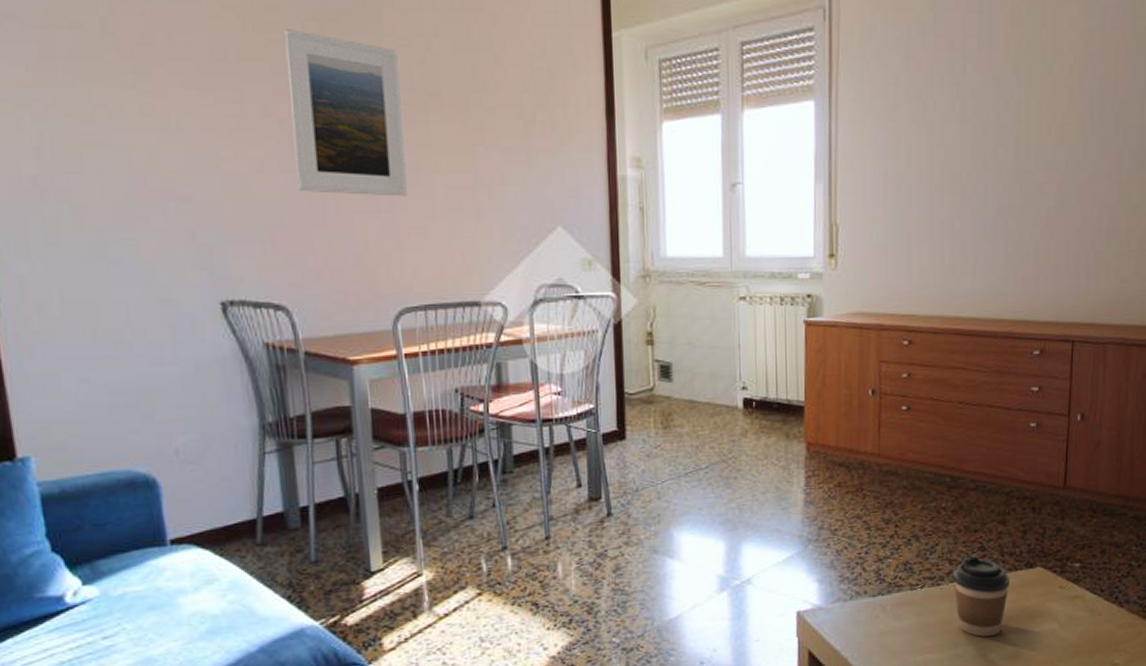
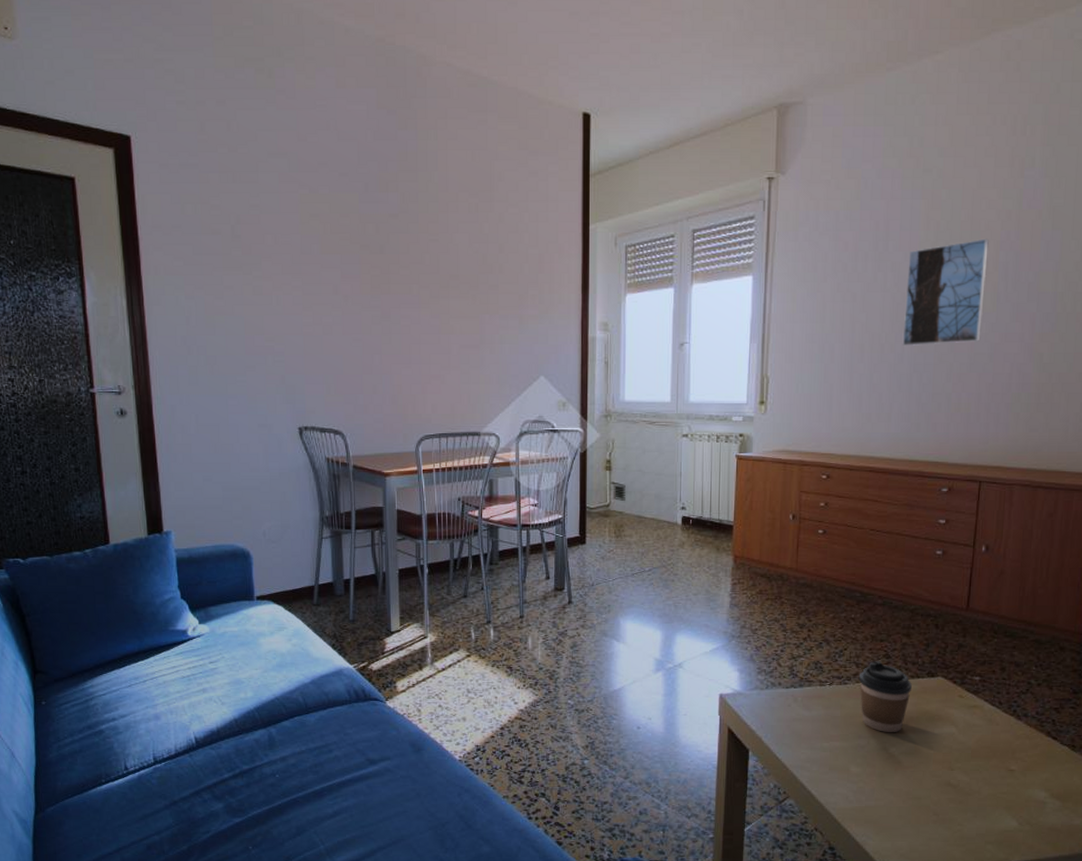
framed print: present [283,29,409,197] -> none [351,230,432,352]
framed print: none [985,62,1072,186] -> present [902,238,989,346]

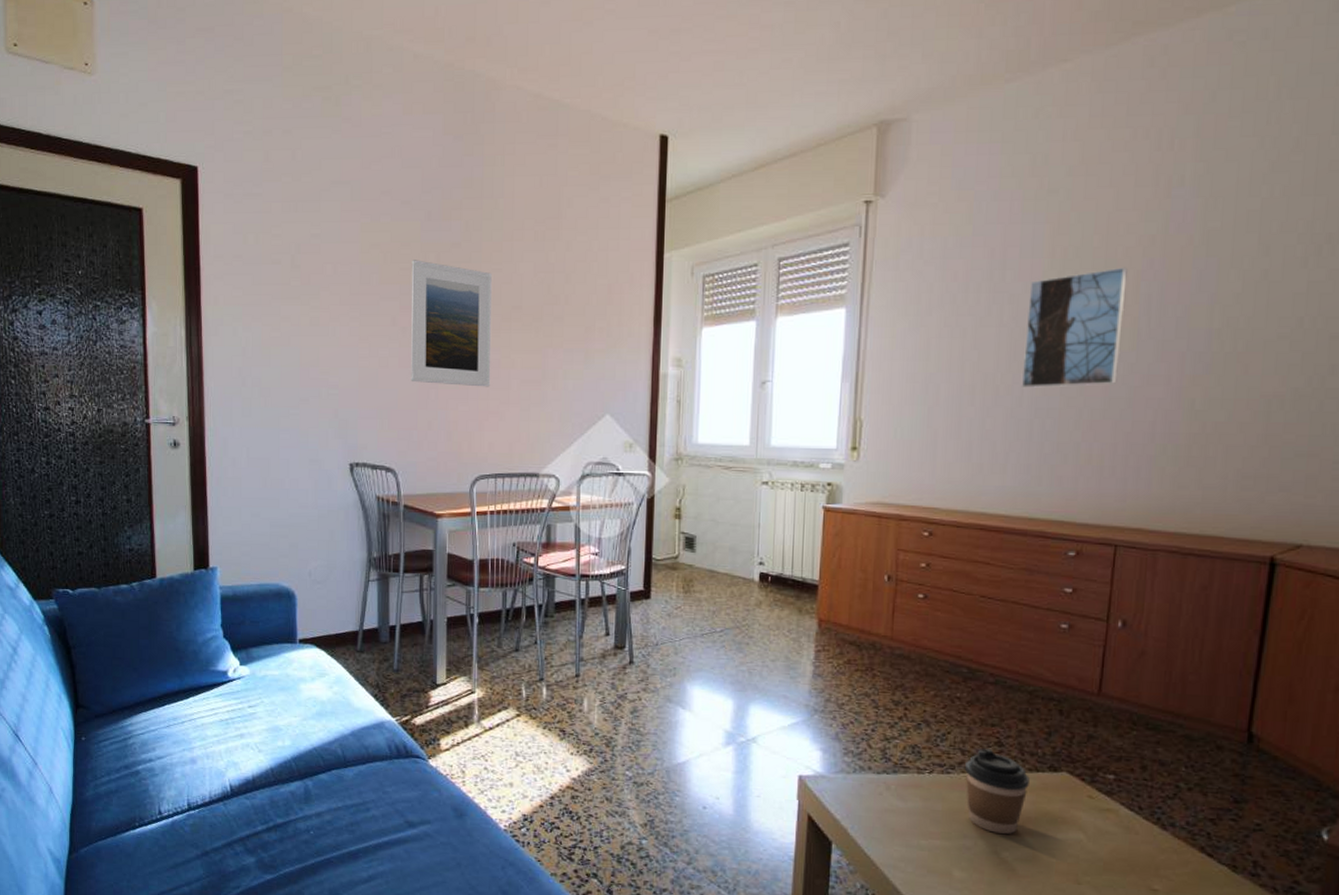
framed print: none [351,230,432,352] -> present [410,260,492,387]

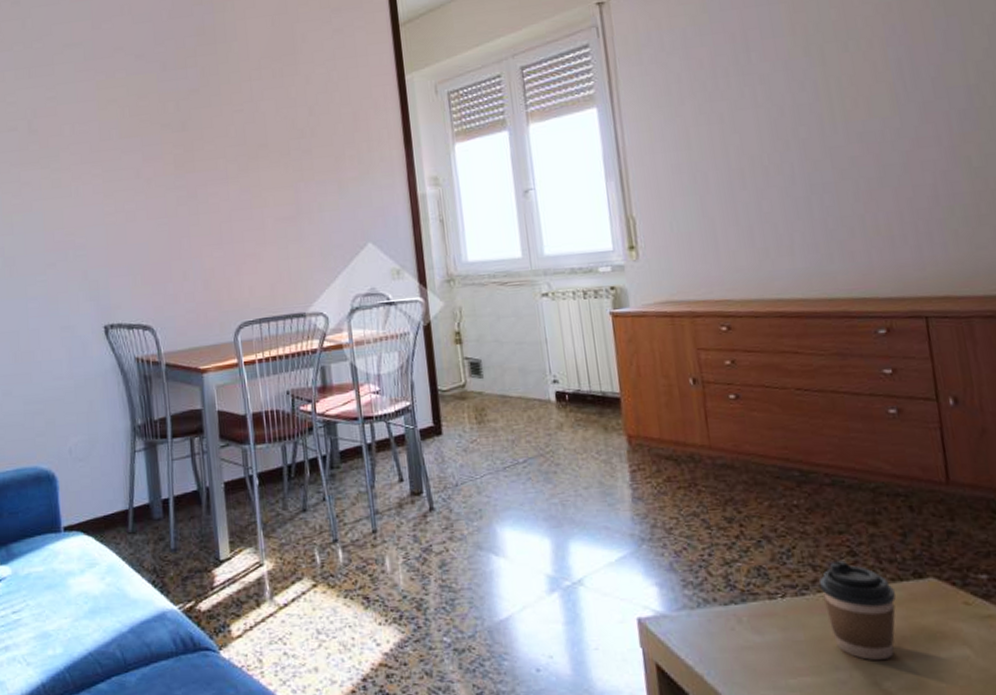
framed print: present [410,260,492,387] -> none [150,110,244,234]
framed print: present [1021,267,1127,388] -> none [777,35,886,165]

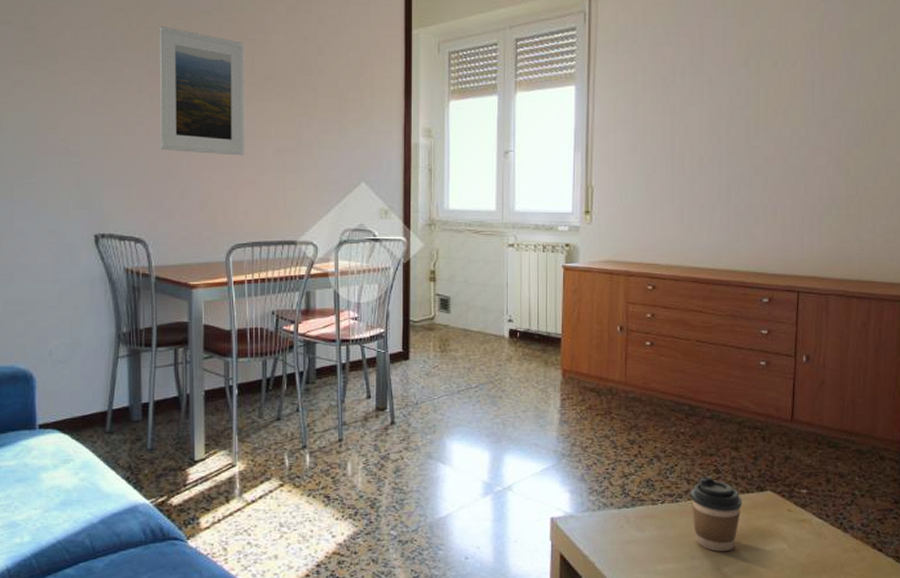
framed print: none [150,110,244,234] -> present [159,26,245,156]

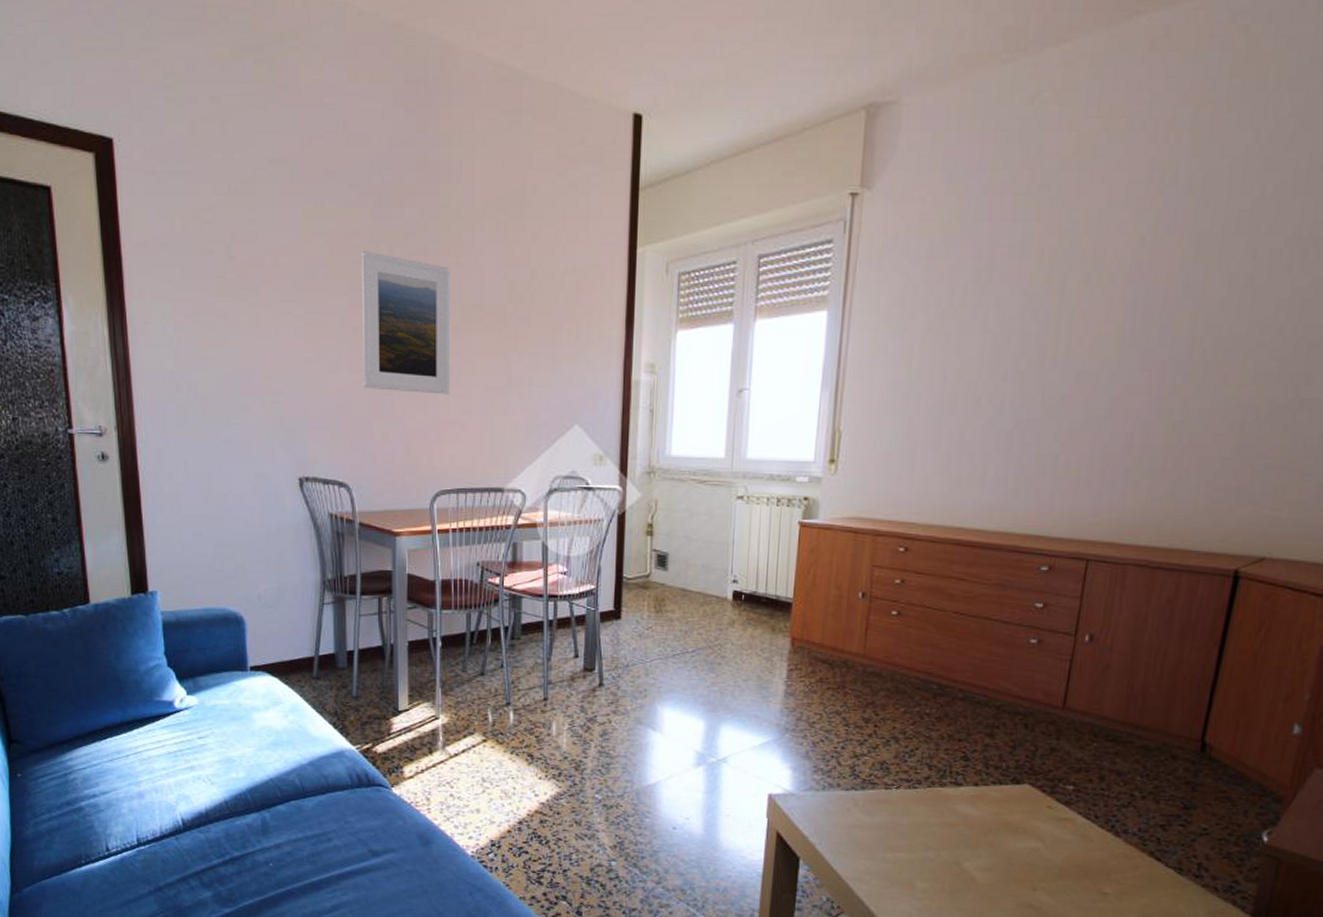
coffee cup: present [691,476,743,552] -> none [931,763,994,846]

